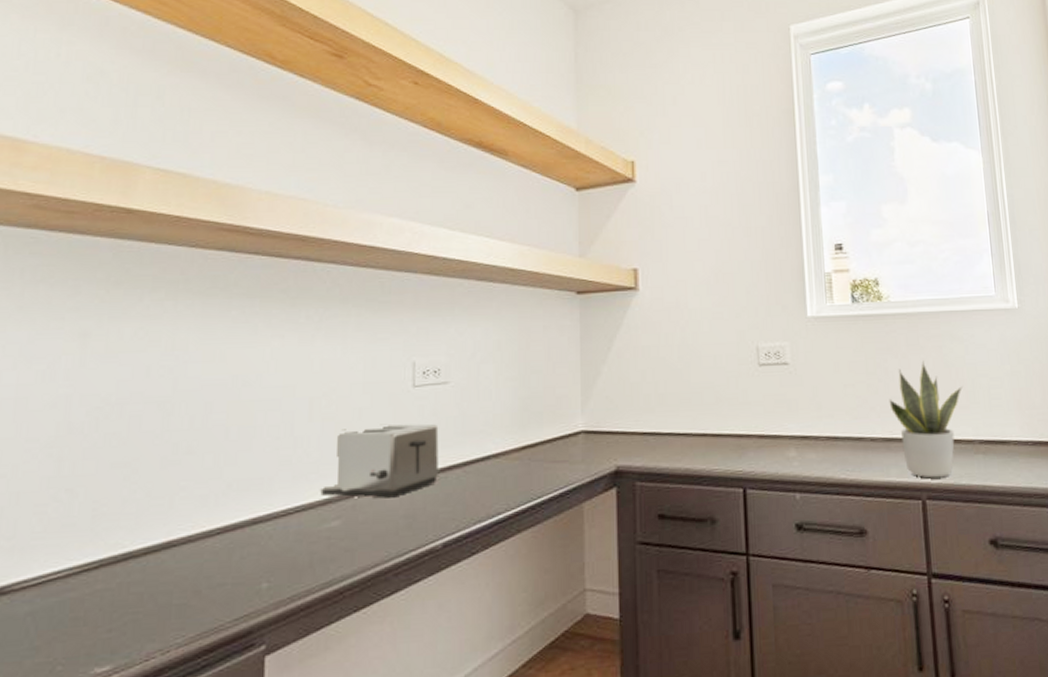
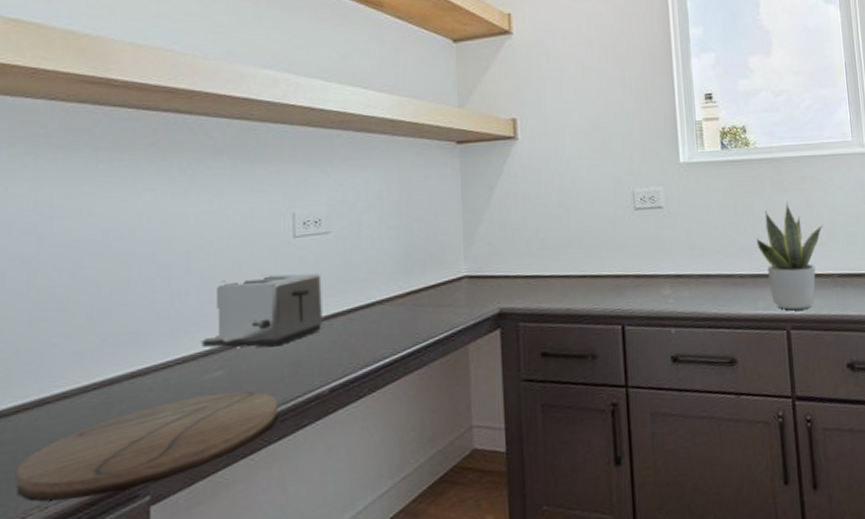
cutting board: none [141,542,392,646] -> present [16,391,278,502]

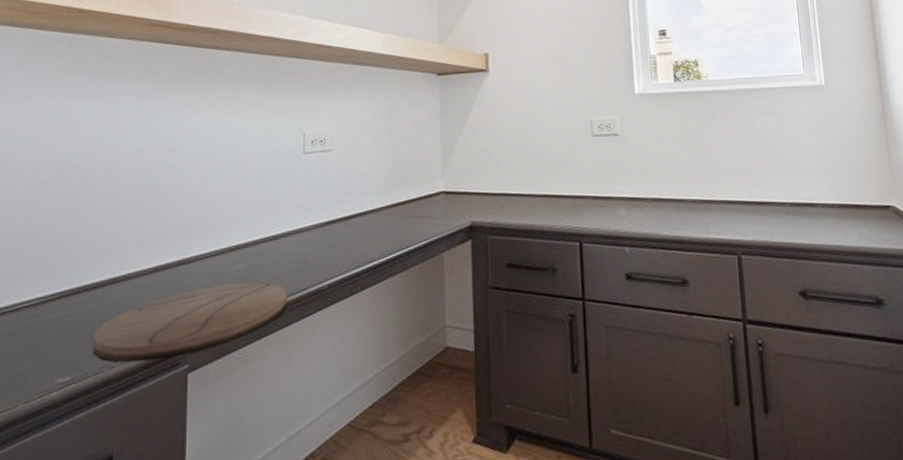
toaster: present [201,273,322,348] -> none [230,184,325,246]
potted plant: present [756,202,823,311] -> none [708,132,774,236]

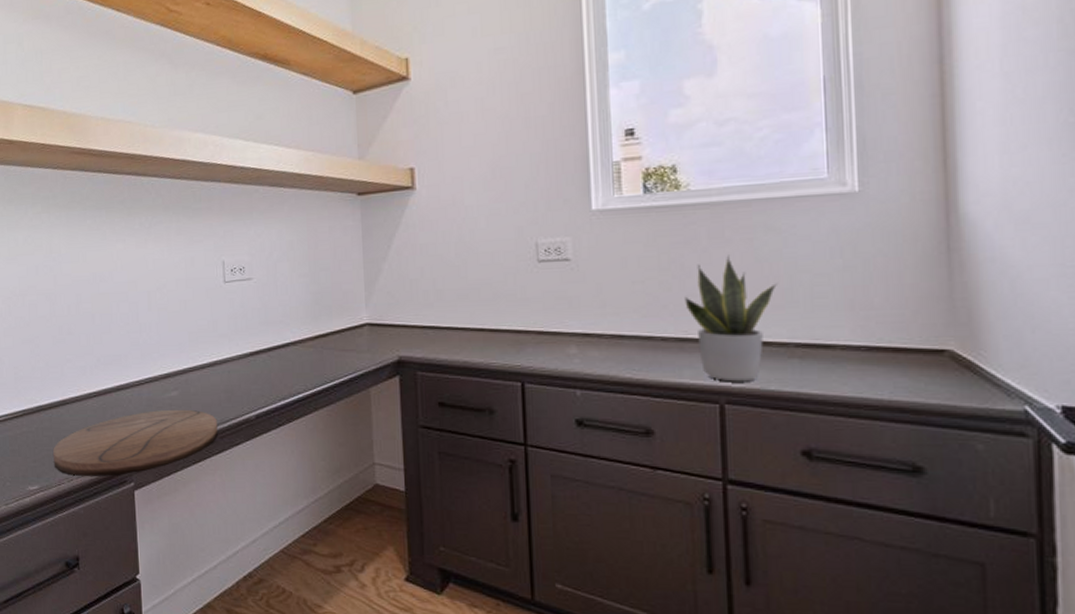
potted plant: none [708,132,774,236] -> present [684,255,777,382]

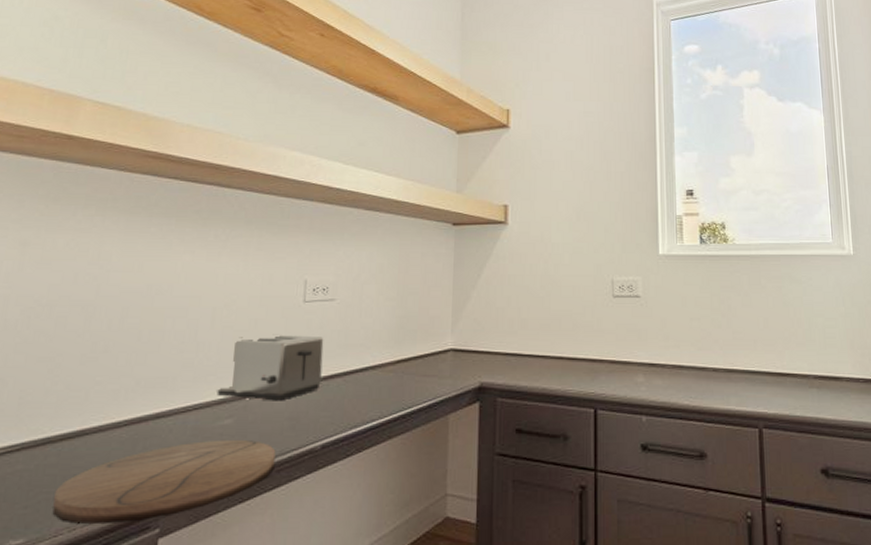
toaster: none [162,314,249,375] -> present [216,334,324,401]
potted plant: present [684,255,777,382] -> none [731,299,800,409]

